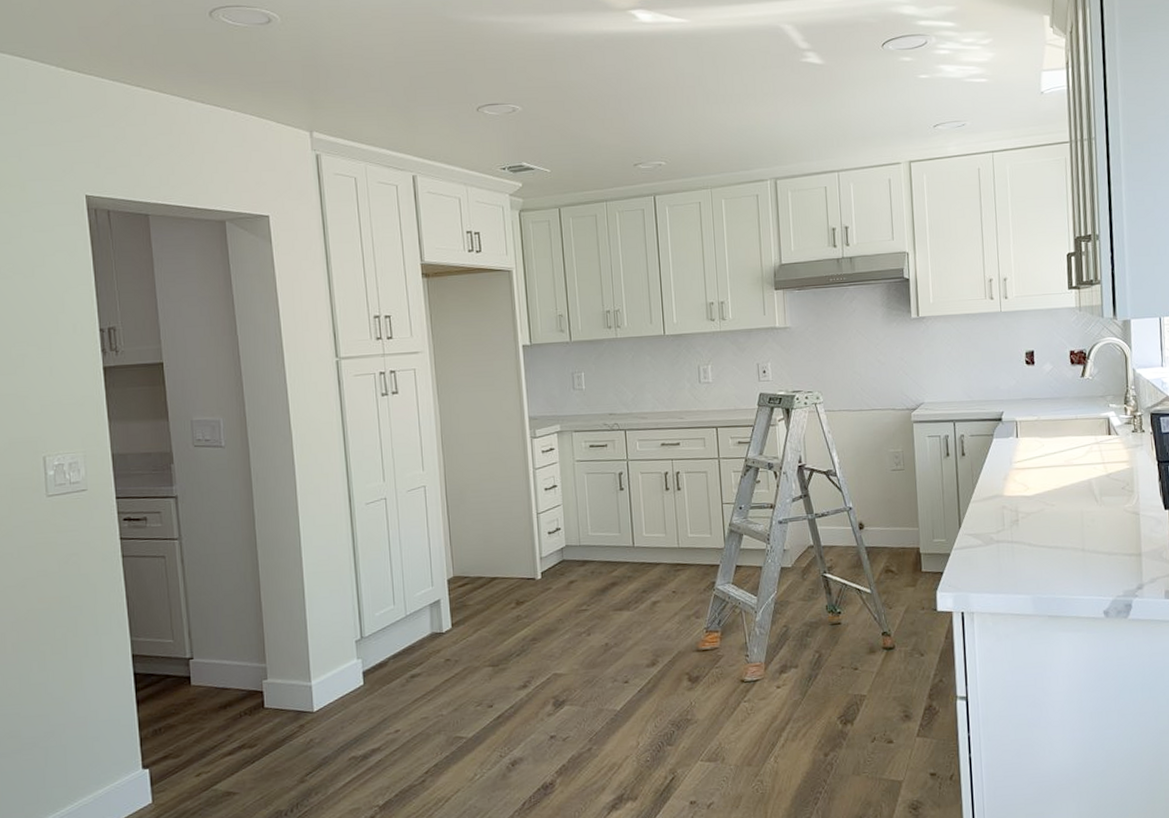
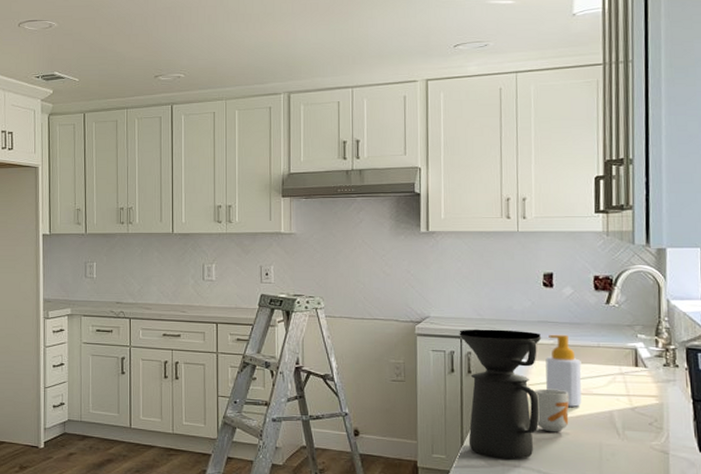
coffee maker: none [952,409,1028,536] -> present [459,329,542,459]
mug: none [1021,463,1054,506] -> present [533,388,569,433]
soap bottle: none [1031,410,1064,479] -> present [545,334,582,407]

